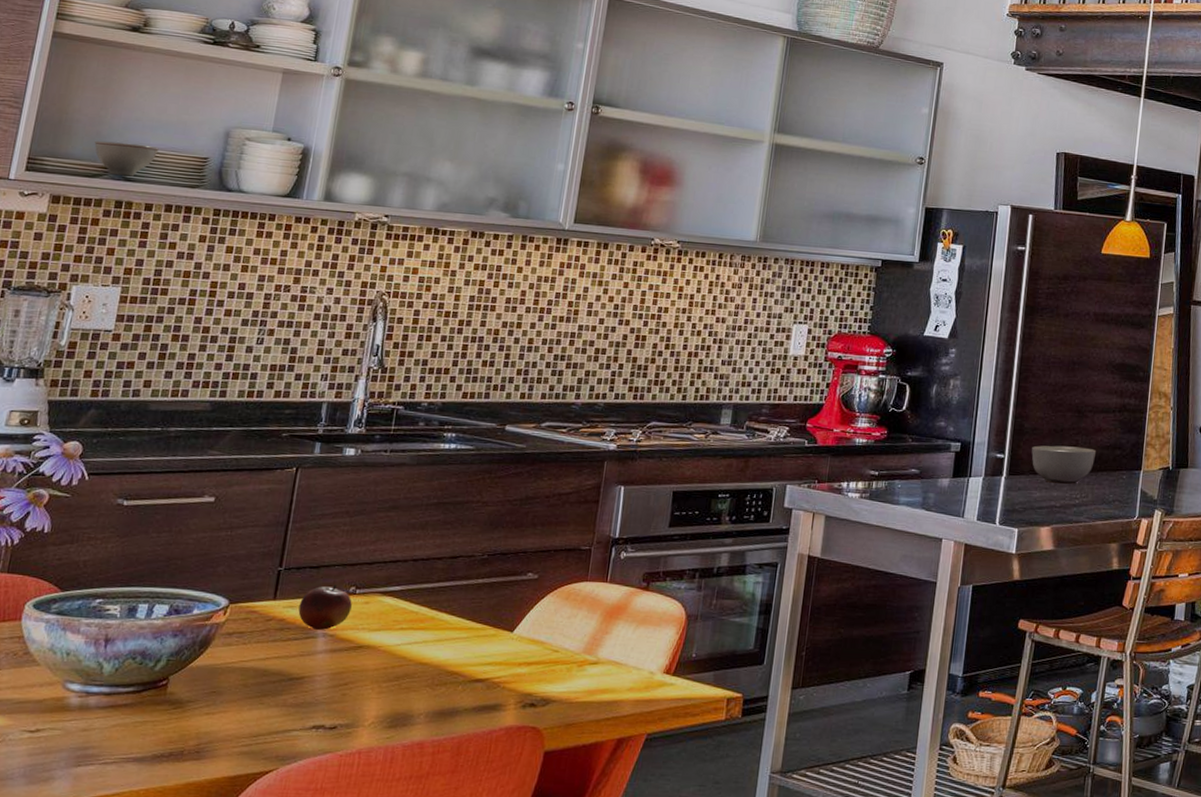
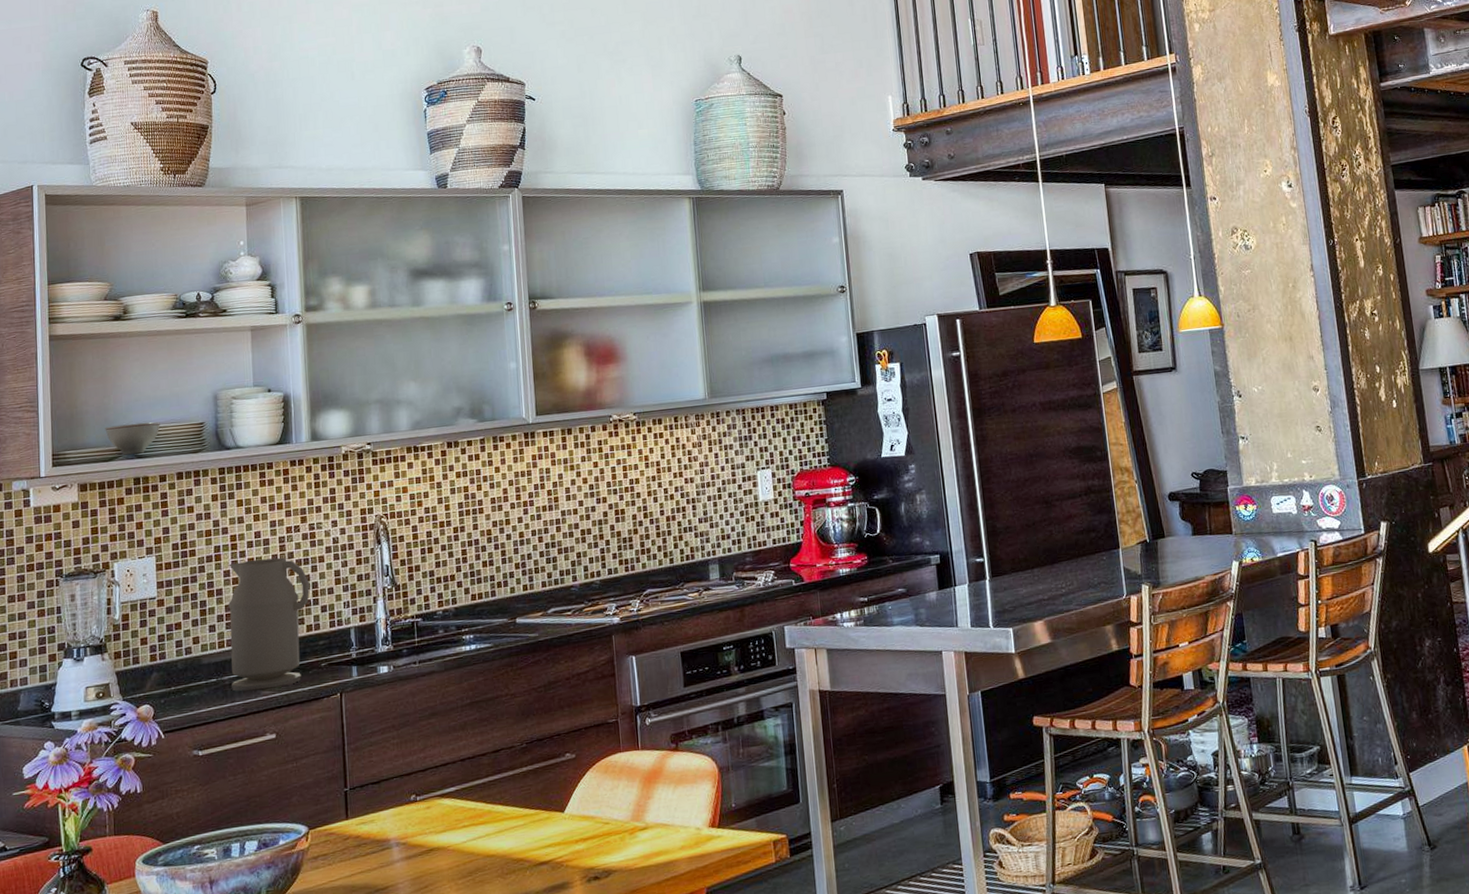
water jug: none [176,311,289,450] -> present [228,557,310,692]
fruit: present [298,584,352,630] -> none [369,795,416,841]
bowl: present [1031,445,1097,484] -> none [1008,536,1072,578]

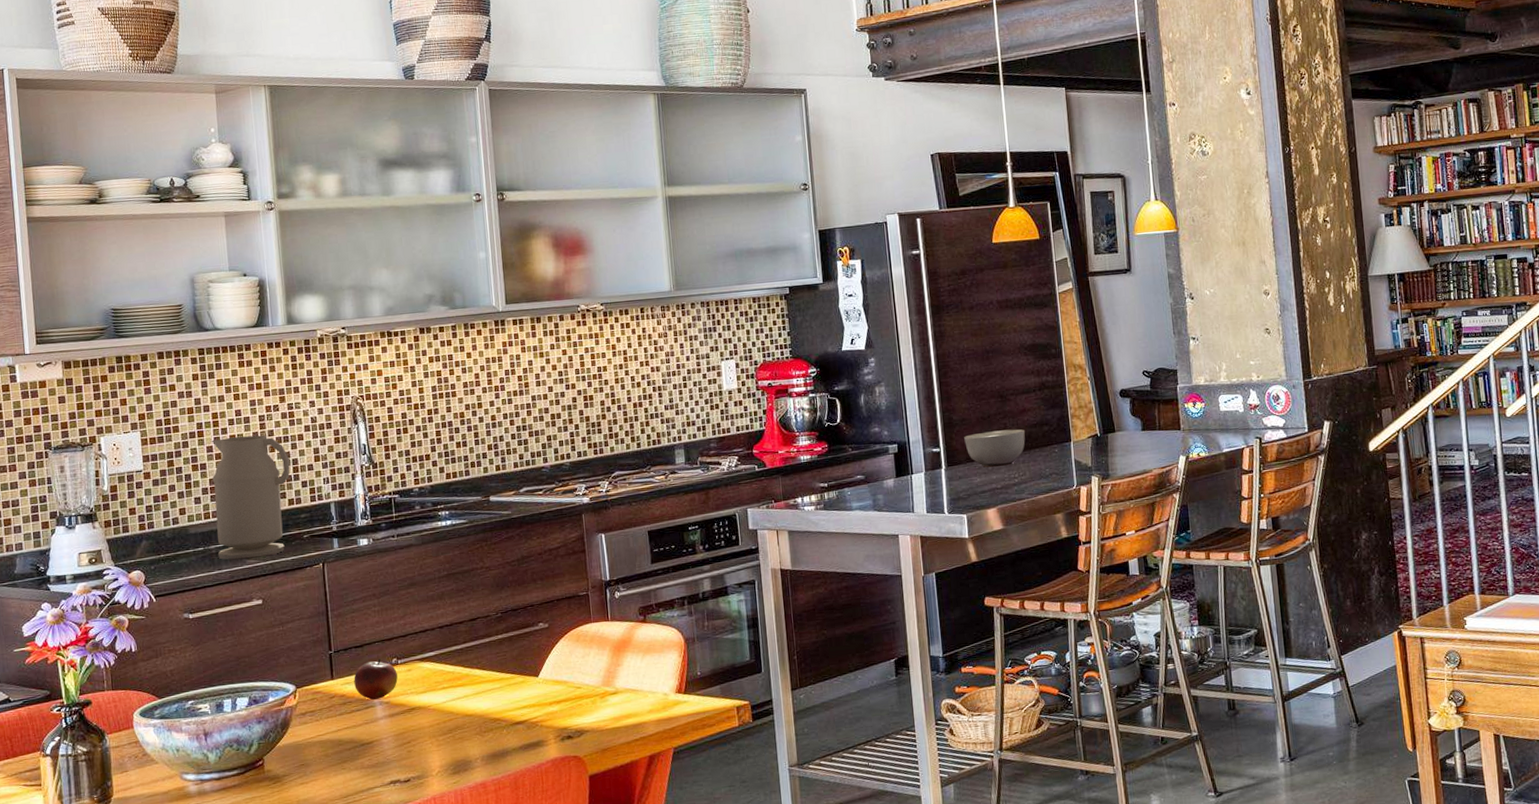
bowl: present [105,422,160,456] -> none [86,303,140,335]
fruit: none [369,795,416,841] -> present [354,658,398,700]
bowl: none [1008,536,1072,578] -> present [964,429,1026,468]

